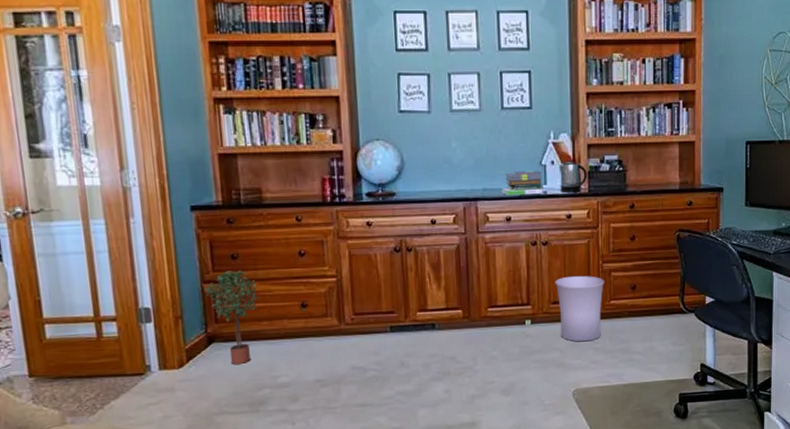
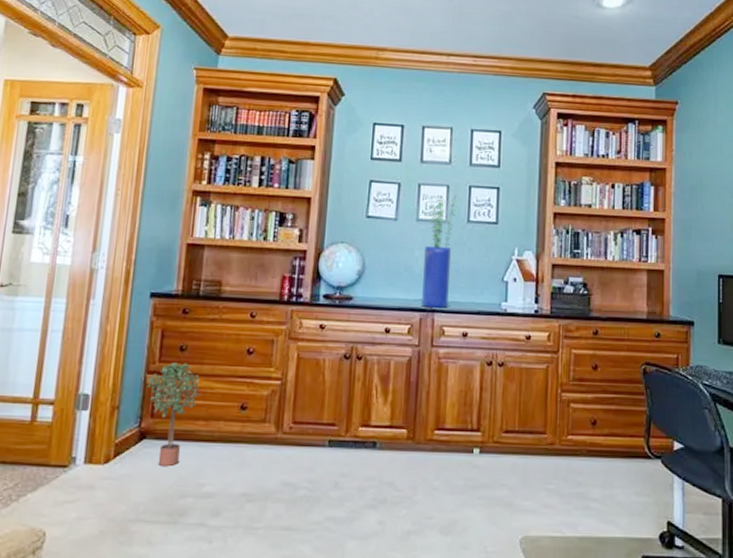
vase: none [461,83,489,197] -> present [422,195,457,309]
books: present [501,170,543,196] -> none [460,285,504,312]
waste bin: present [555,275,605,342] -> none [509,403,563,481]
kettle: present [558,162,587,193] -> none [521,280,550,313]

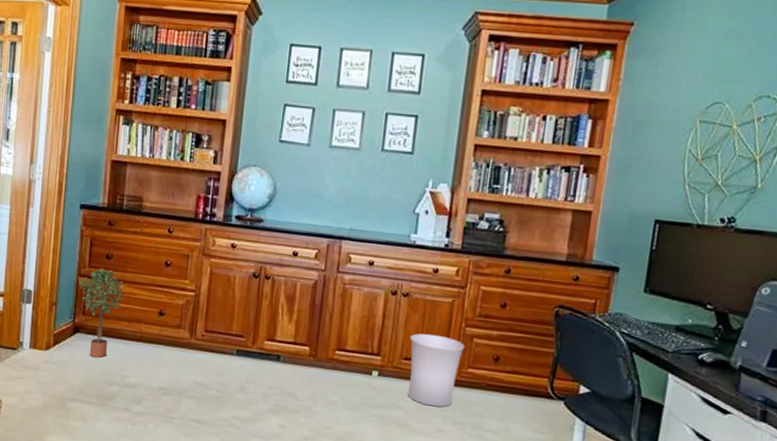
vase: present [422,195,457,309] -> none [330,122,372,237]
waste bin: none [509,403,563,481] -> present [408,333,466,408]

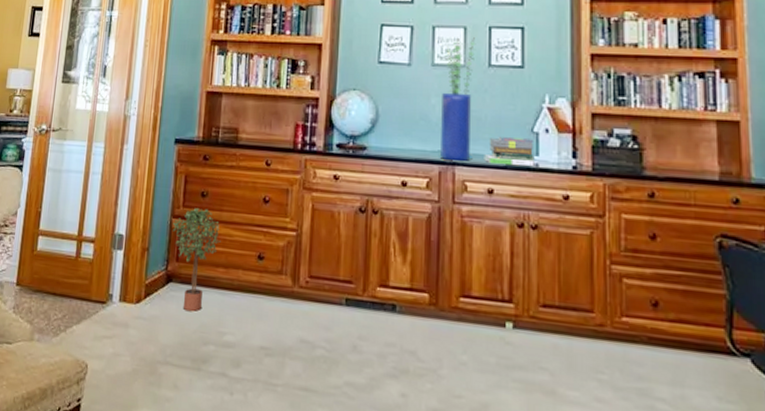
vase: none [330,122,372,237] -> present [441,37,476,162]
books: none [368,215,415,243] -> present [484,136,535,167]
waste bin: present [408,333,466,408] -> none [546,273,614,369]

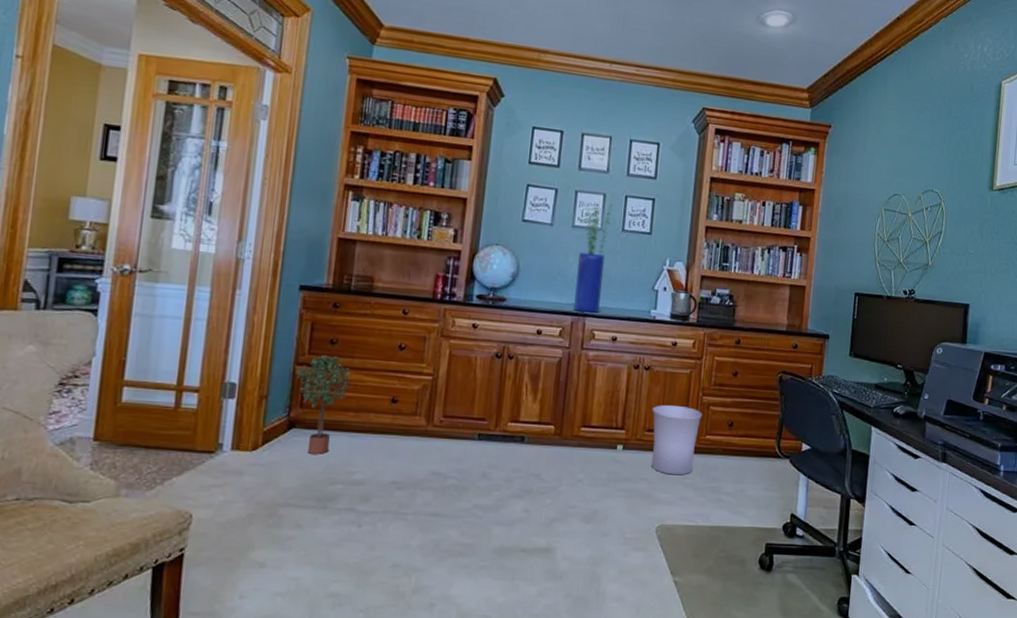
books: present [484,136,535,167] -> none [611,292,654,319]
waste bin: none [546,273,614,369] -> present [652,404,703,476]
kettle: none [554,132,590,169] -> present [669,290,698,321]

